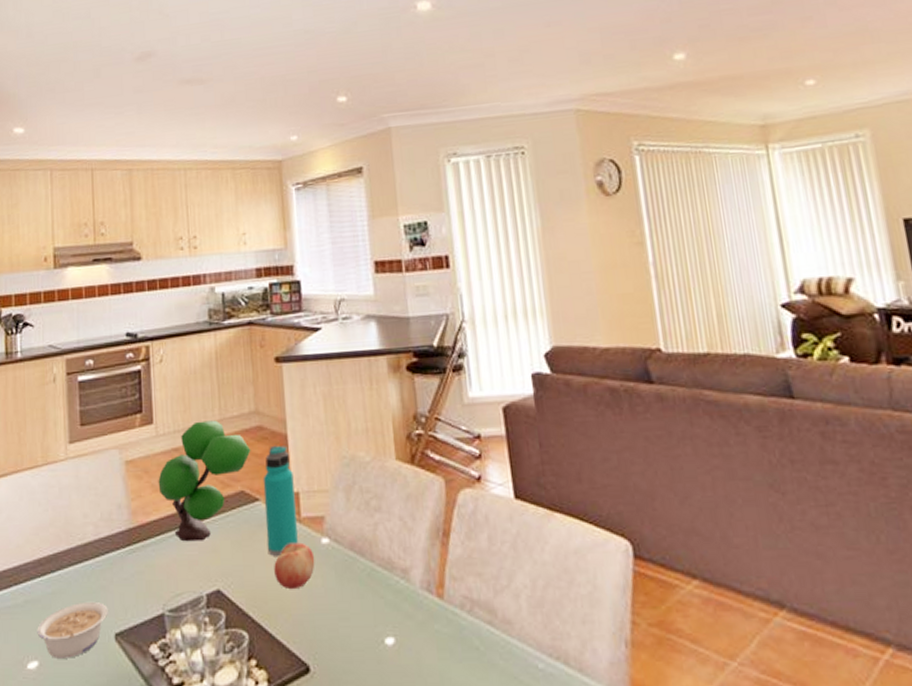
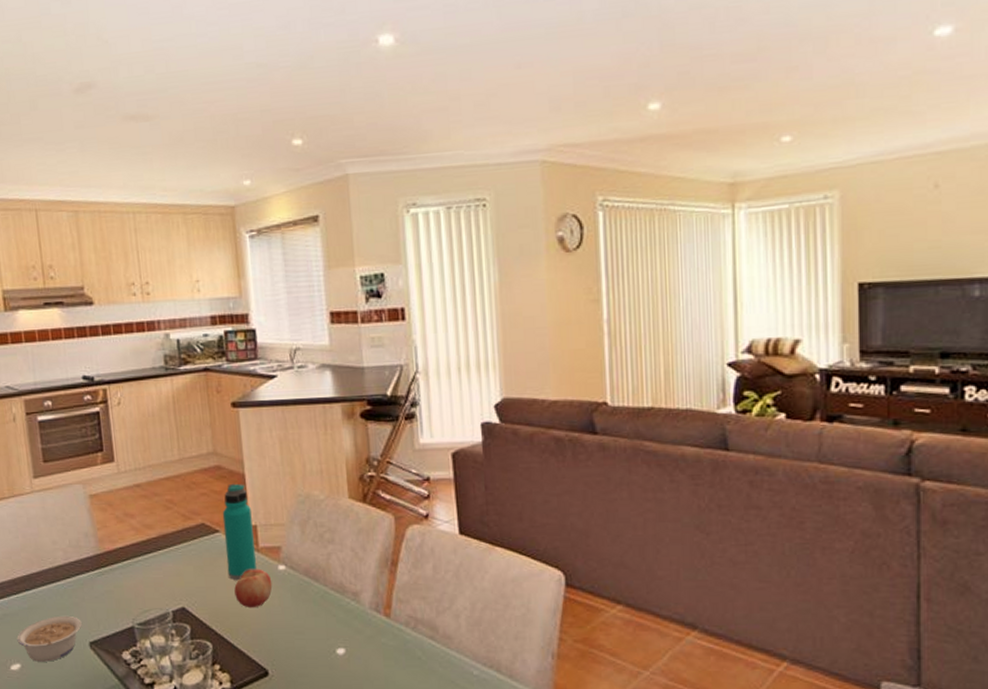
plant: present [158,420,251,542] -> none [122,459,210,567]

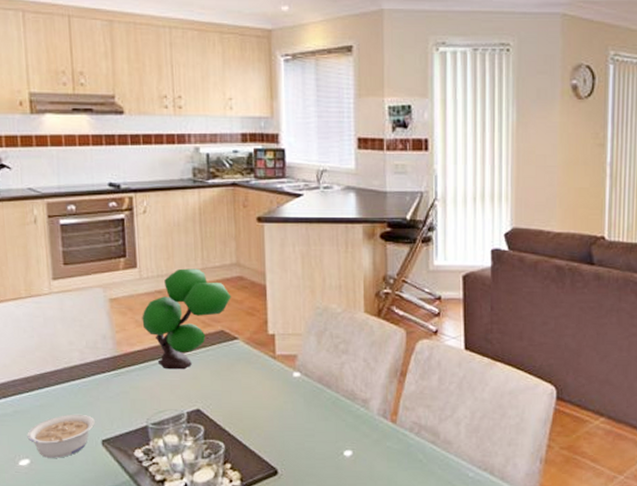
plant: none [122,459,210,567] -> present [142,268,232,370]
water bottle: present [222,483,256,580] -> none [242,294,272,384]
fruit: present [234,569,273,608] -> none [249,375,287,412]

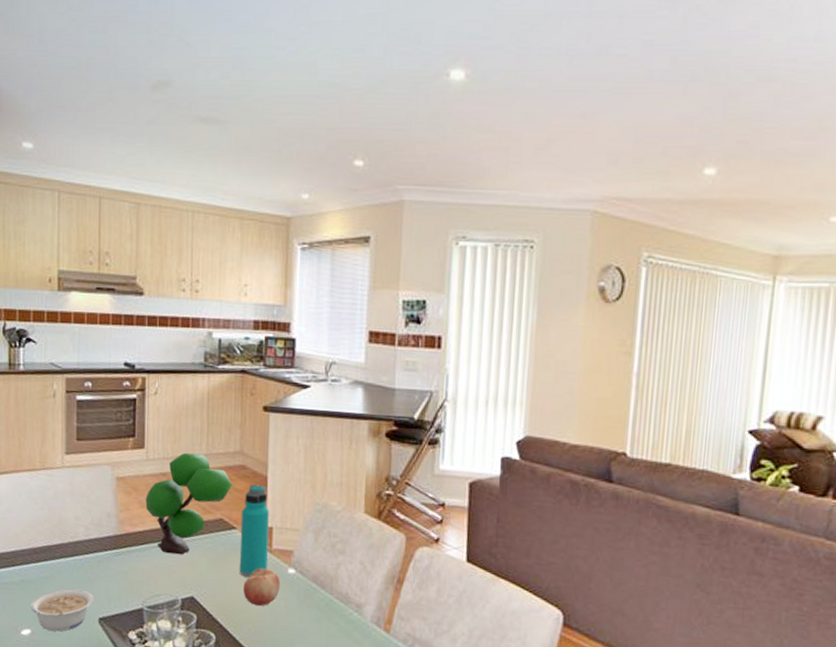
water bottle: none [242,294,272,384] -> present [239,484,269,577]
fruit: none [249,375,287,412] -> present [243,568,281,607]

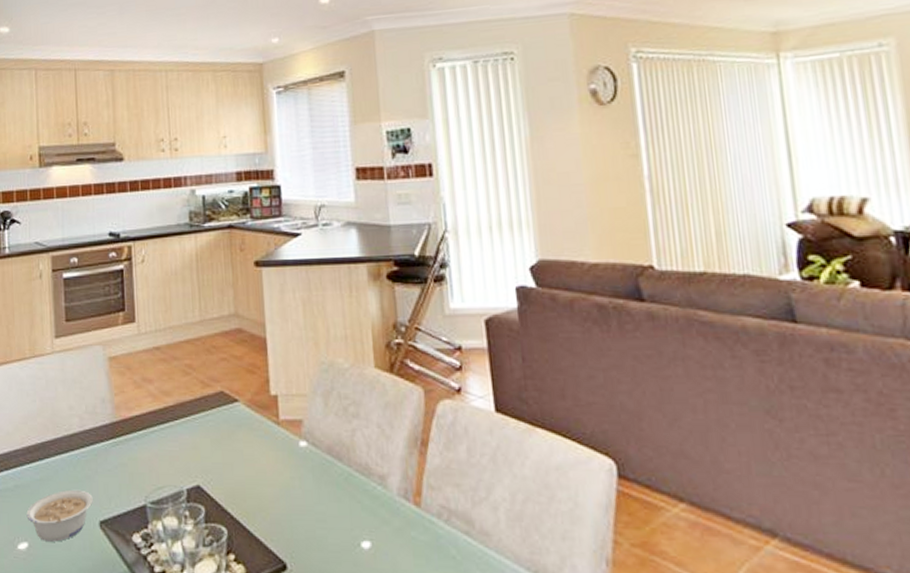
plant: present [145,452,233,554] -> none [140,321,231,438]
water bottle: present [239,484,269,577] -> none [242,348,276,456]
fruit: present [243,568,281,607] -> none [252,444,293,490]

